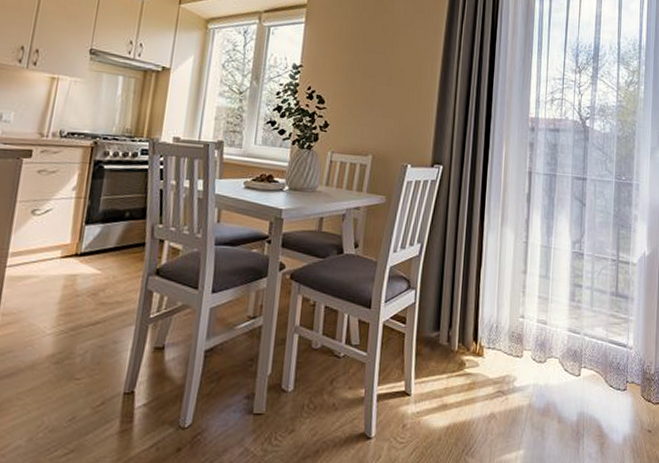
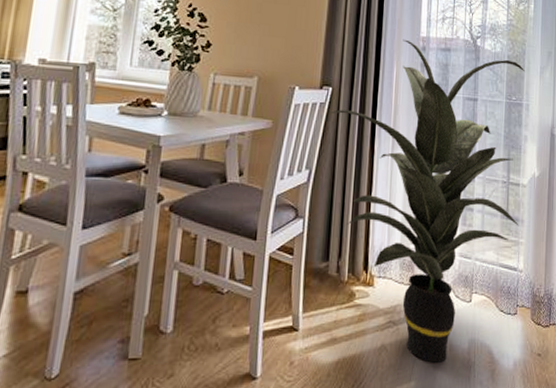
indoor plant: none [440,120,635,433] -> present [330,39,525,363]

